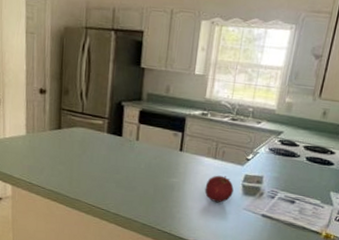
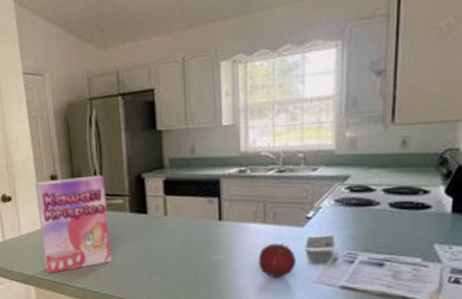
cereal box: none [24,92,89,176] -> present [35,175,112,274]

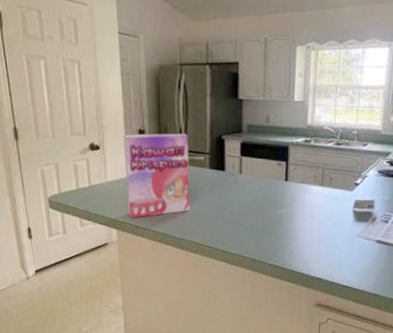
fruit: present [258,243,296,278] -> none [314,203,344,232]

